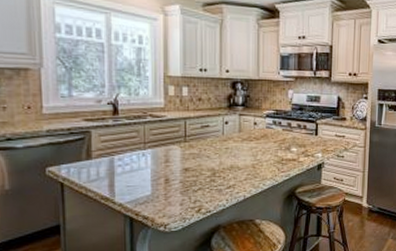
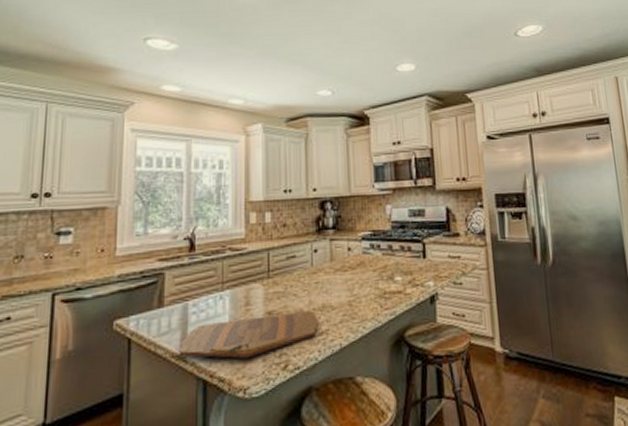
cutting board: none [107,170,227,203] -> present [179,311,318,359]

